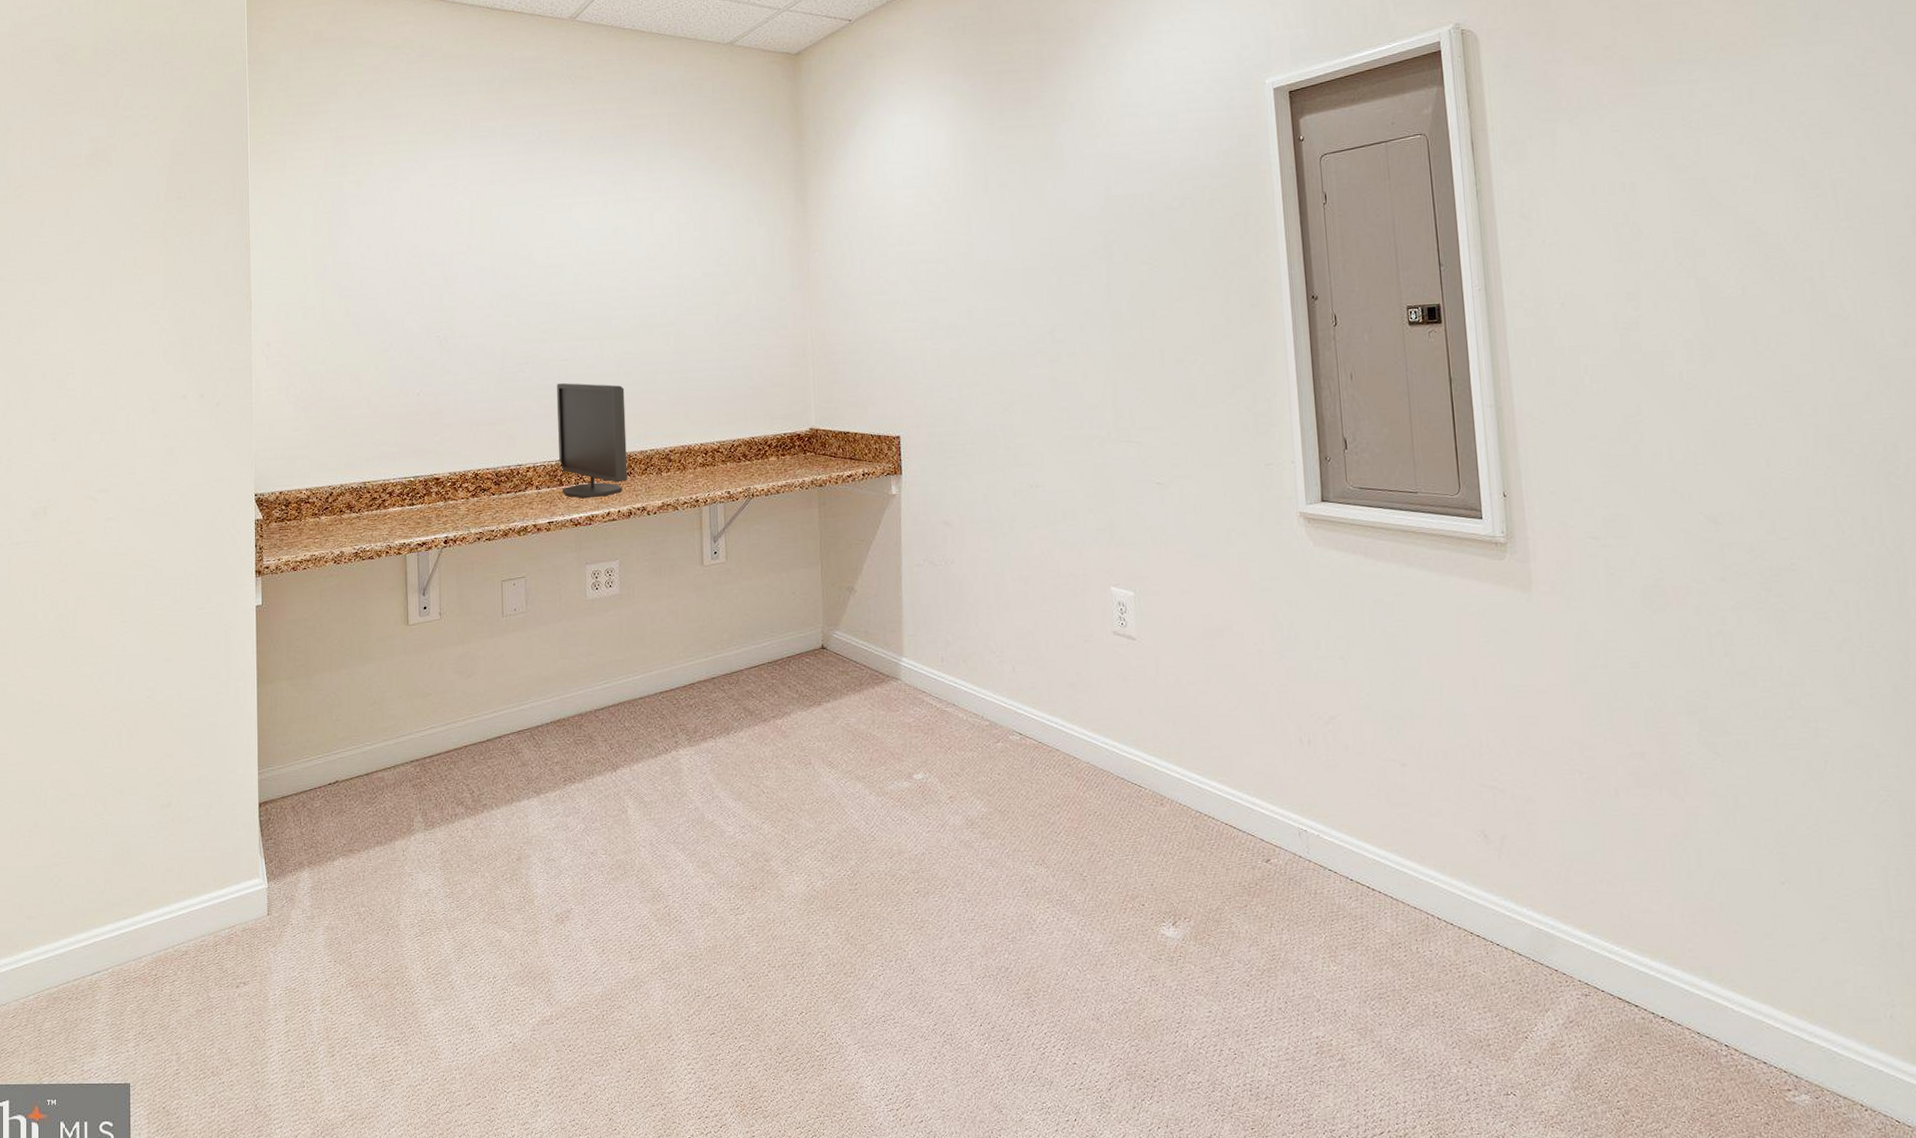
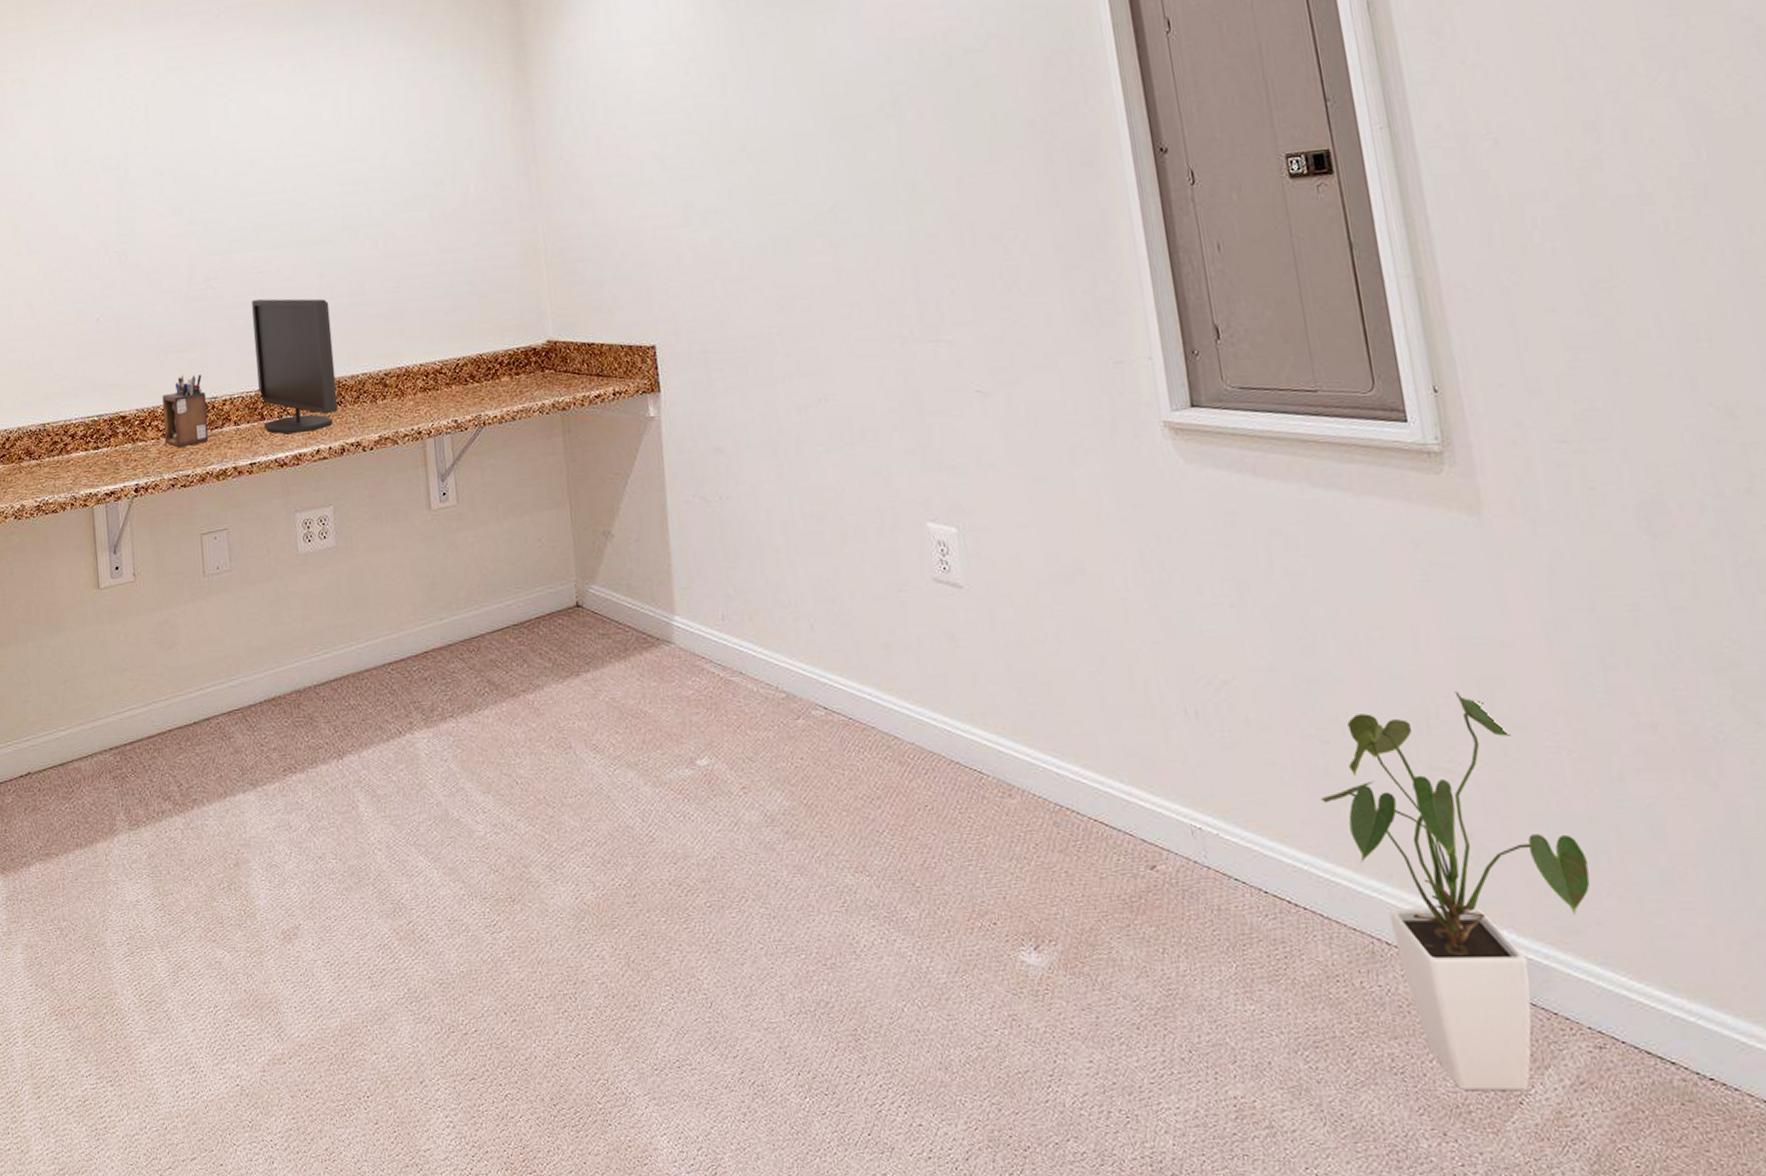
desk organizer: none [473,445,513,507] -> present [162,375,209,448]
house plant: none [1397,727,1588,1028] -> present [1321,691,1590,1090]

